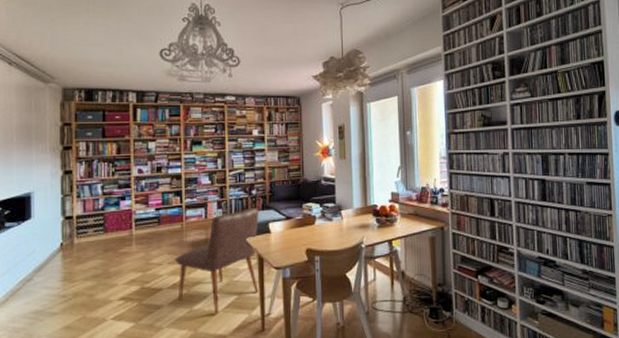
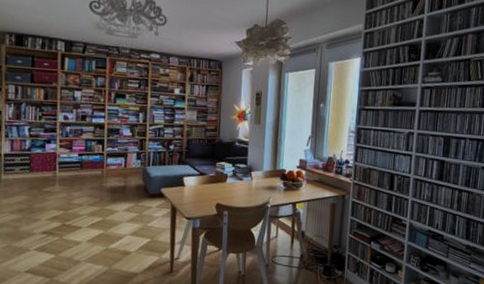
chair: present [174,207,259,314] -> none [94,161,175,254]

